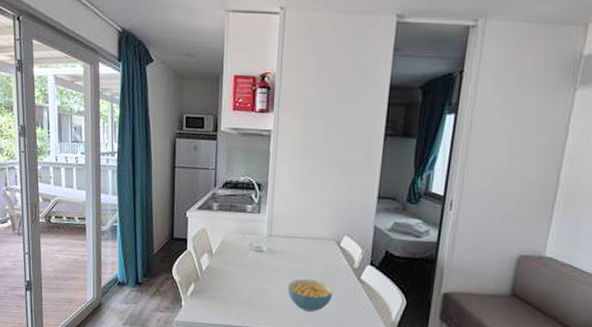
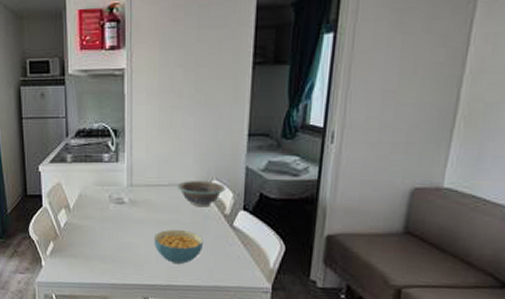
decorative bowl: none [311,234,356,260] -> present [176,180,226,207]

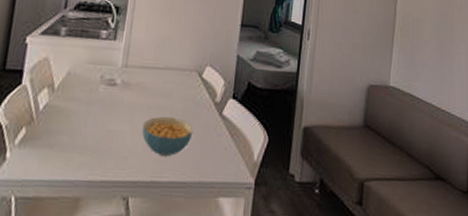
decorative bowl: present [176,180,226,207] -> none [171,65,218,94]

